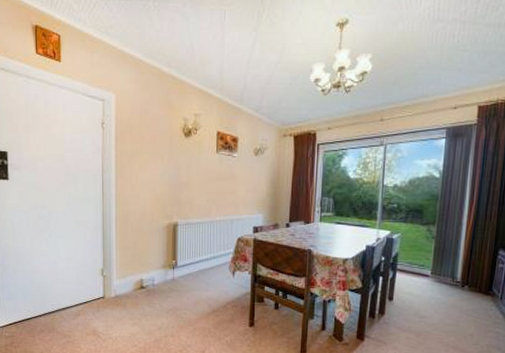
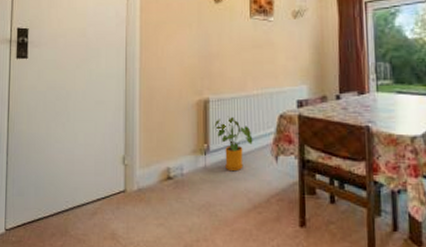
house plant: none [180,238,214,283] -> present [212,116,253,172]

